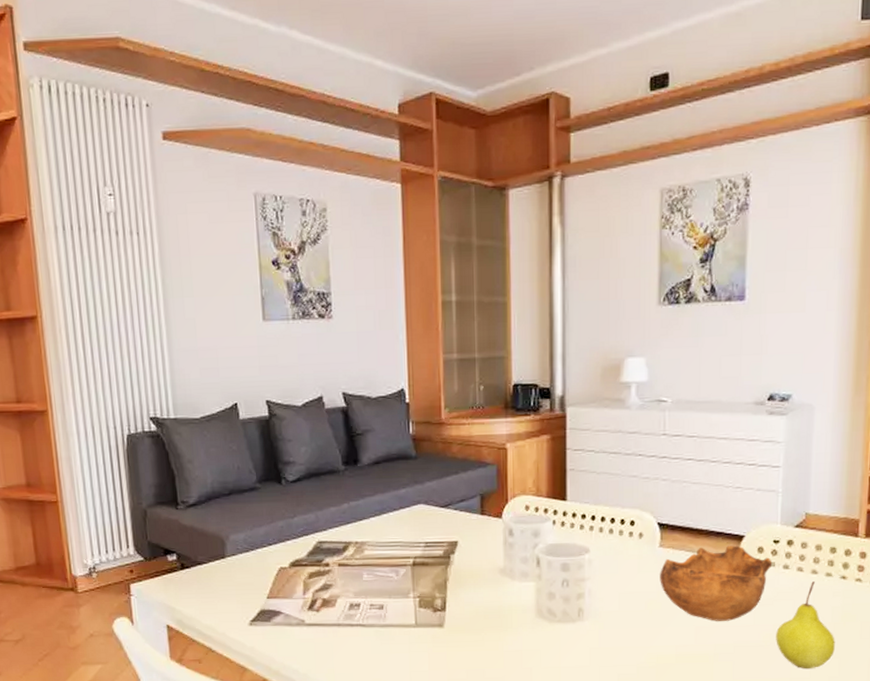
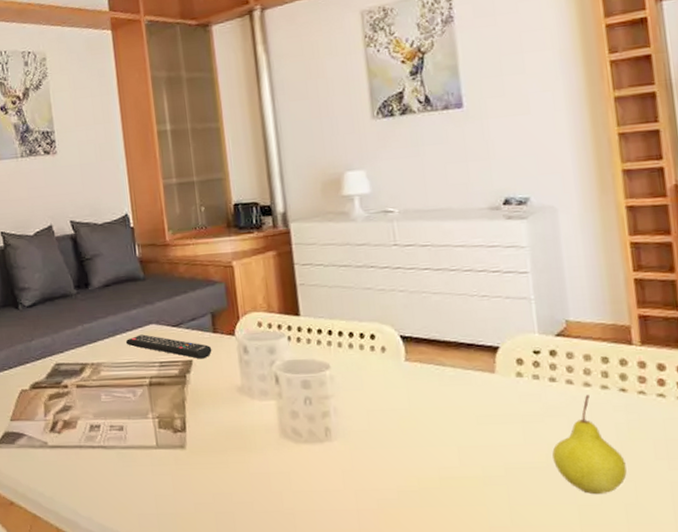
remote control: none [392,514,478,540] -> present [125,334,212,359]
bowl: present [660,545,773,621] -> none [409,357,536,441]

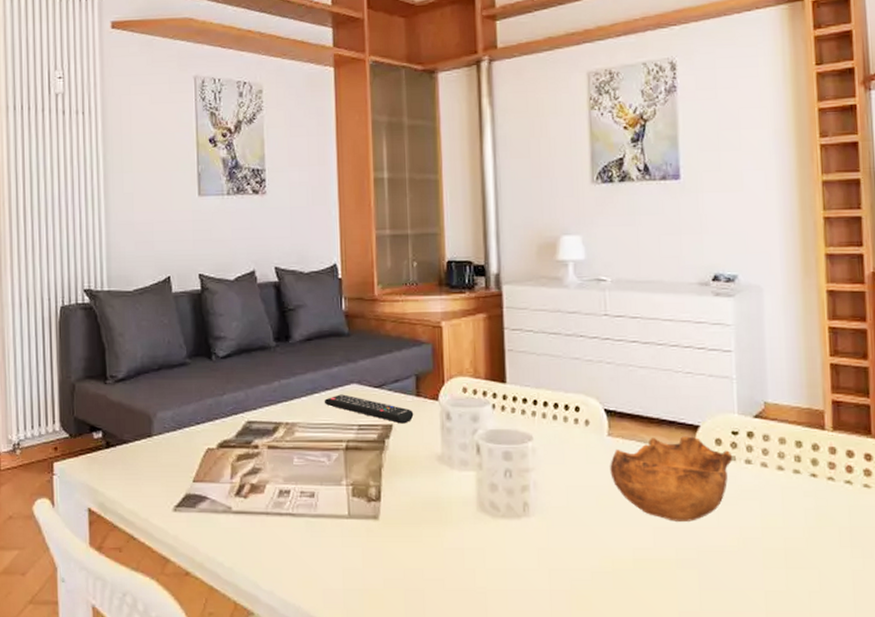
bowl: none [409,357,536,441] -> present [610,436,733,522]
fruit: present [552,395,627,495] -> none [744,479,812,581]

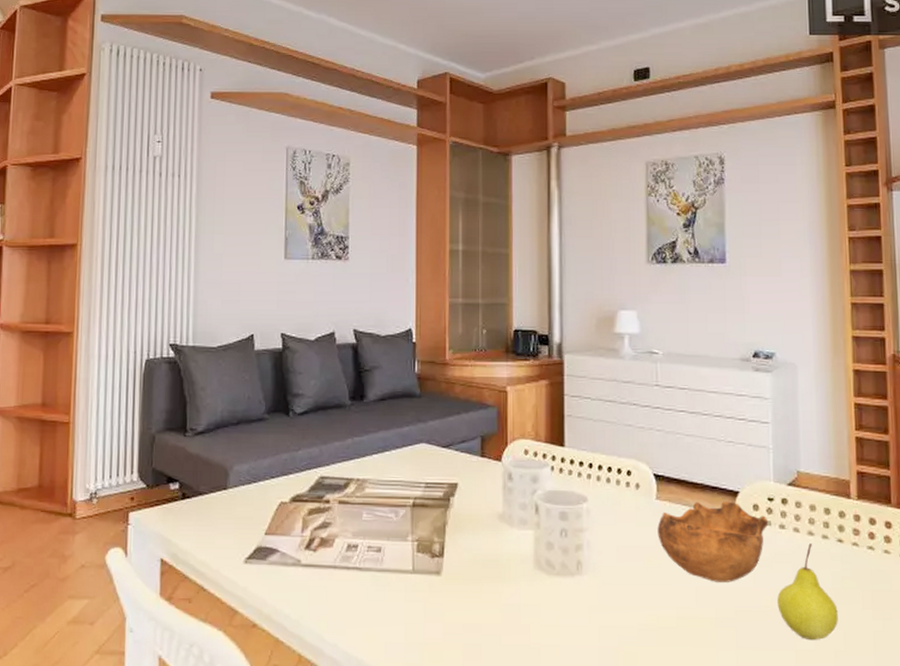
remote control: present [324,394,414,424] -> none [394,453,478,483]
fruit: none [744,479,812,581] -> present [777,543,838,641]

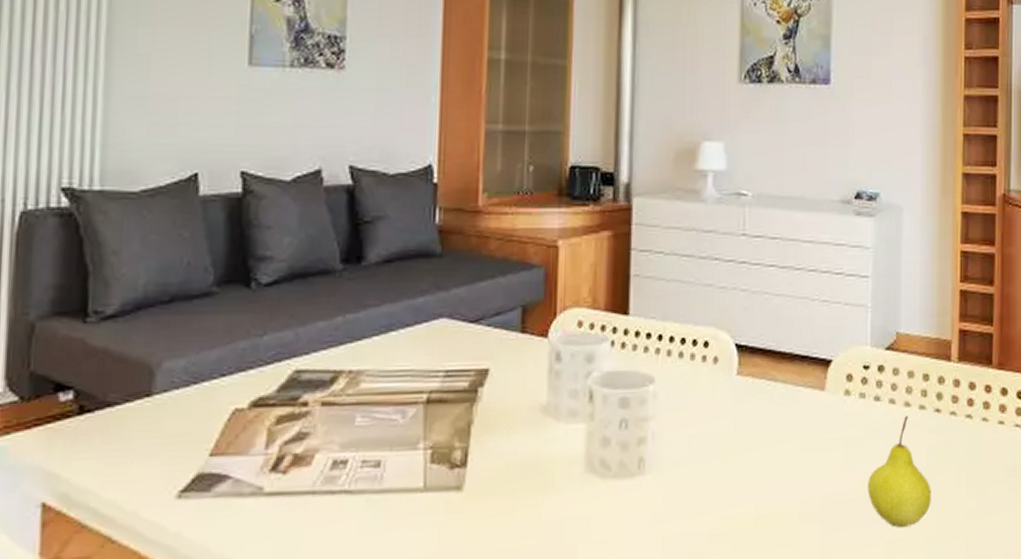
bowl: present [657,501,769,582] -> none [737,372,863,470]

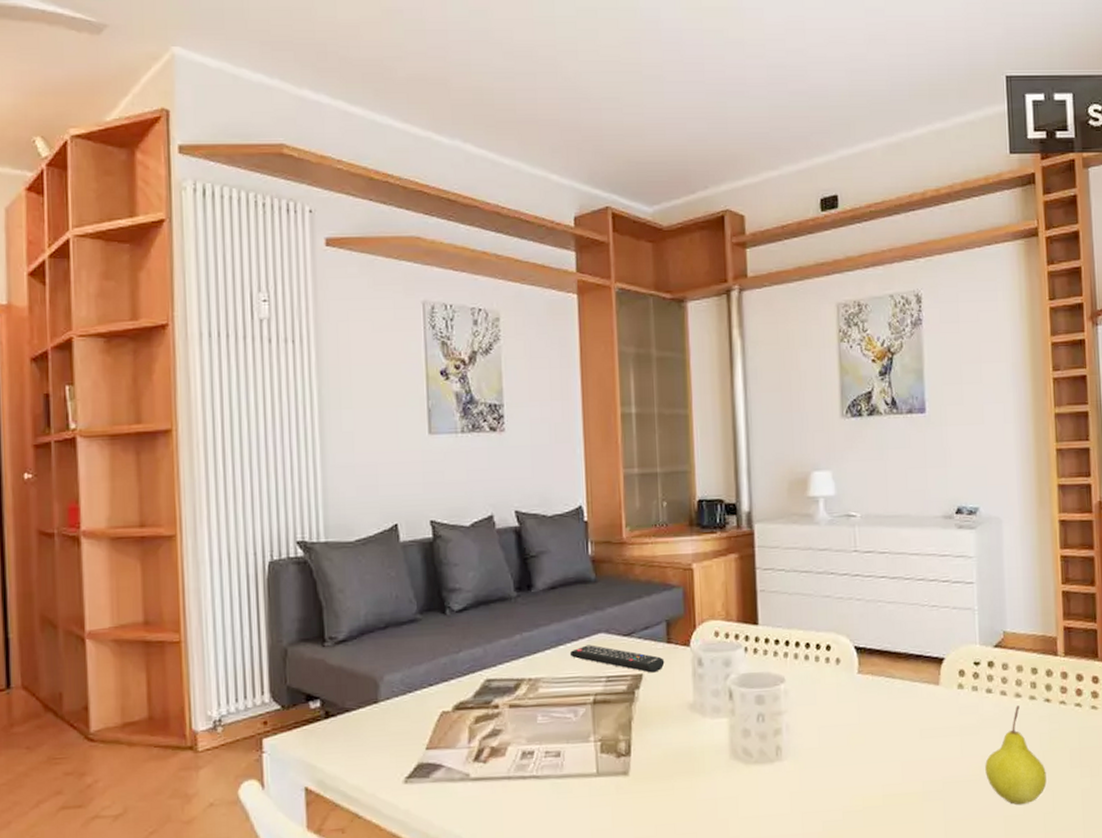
remote control: none [402,332,517,368] -> present [569,645,665,673]

